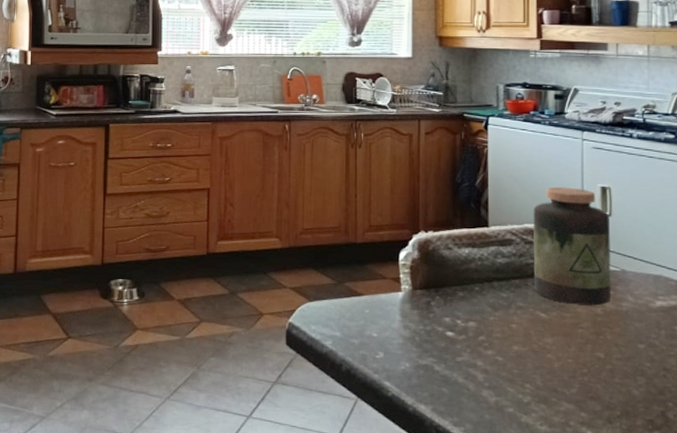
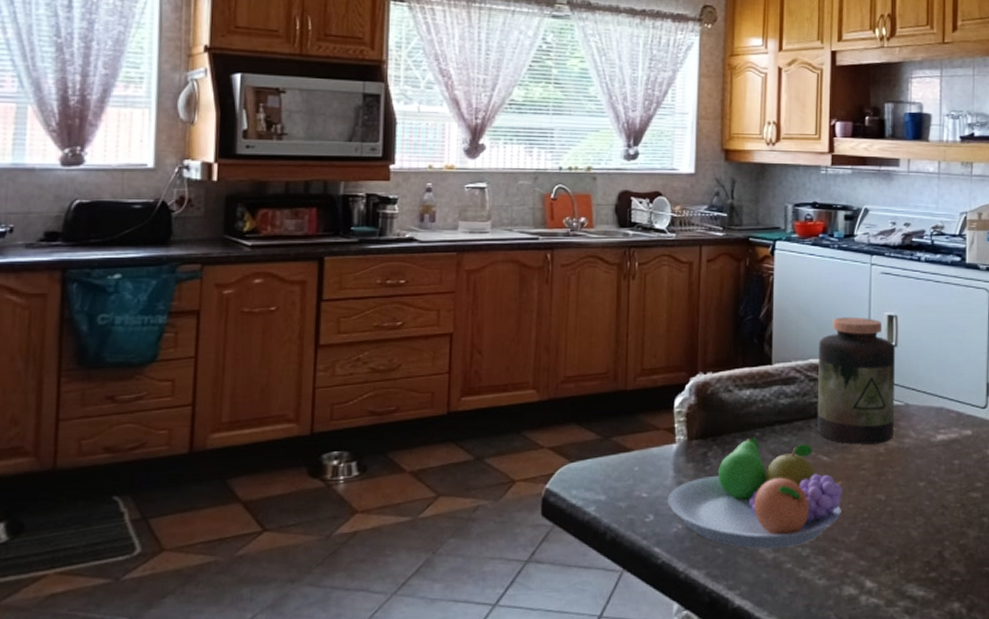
fruit bowl: none [395,291,561,393] -> present [667,437,843,549]

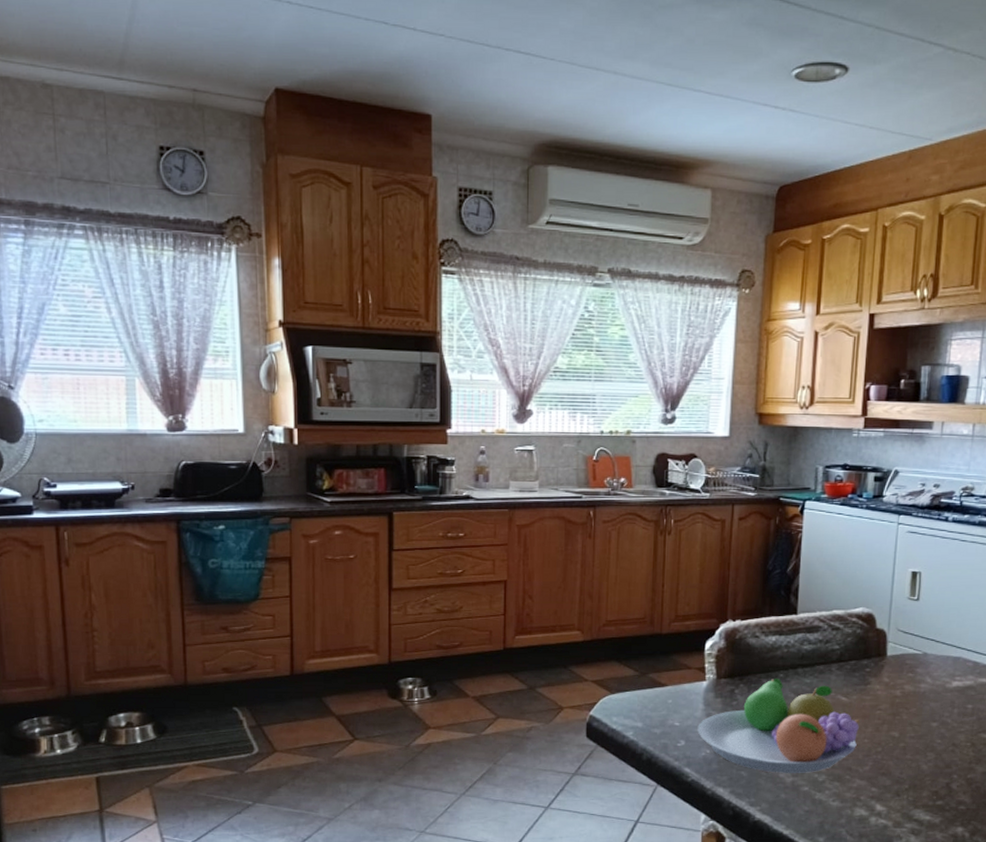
jar: present [817,317,895,445] -> none [837,572,917,688]

